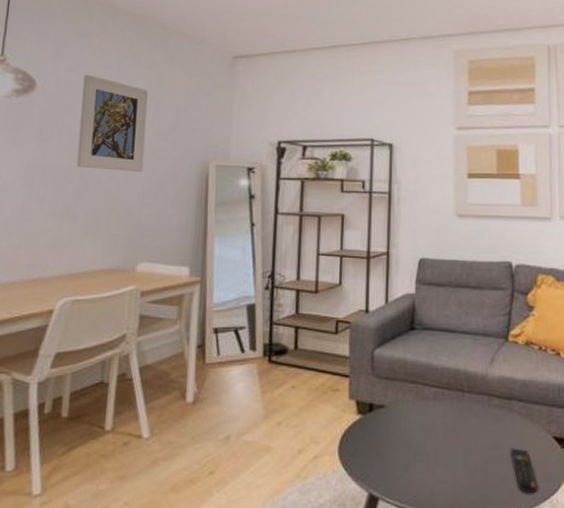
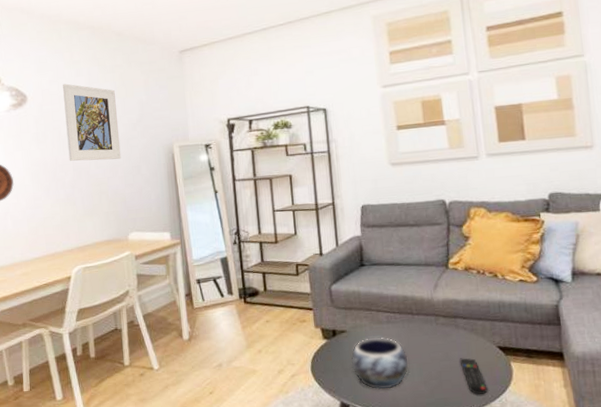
decorative bowl: none [386,416,453,481] -> present [351,337,409,390]

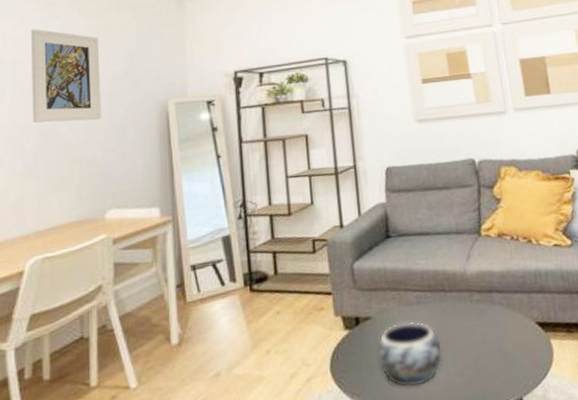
remote control: present [459,358,488,394] -> none [497,339,529,382]

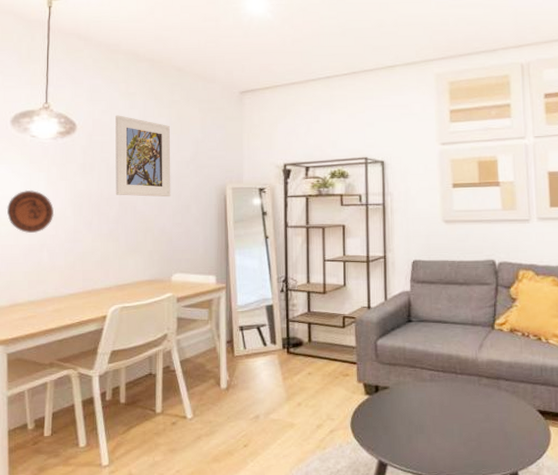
decorative bowl: present [376,321,443,387] -> none [392,395,449,449]

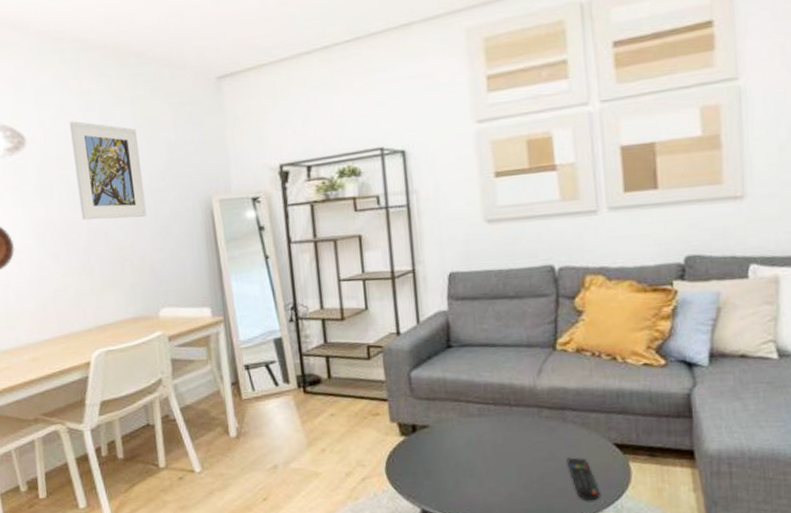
remote control: none [499,420,525,458] -> present [566,457,600,500]

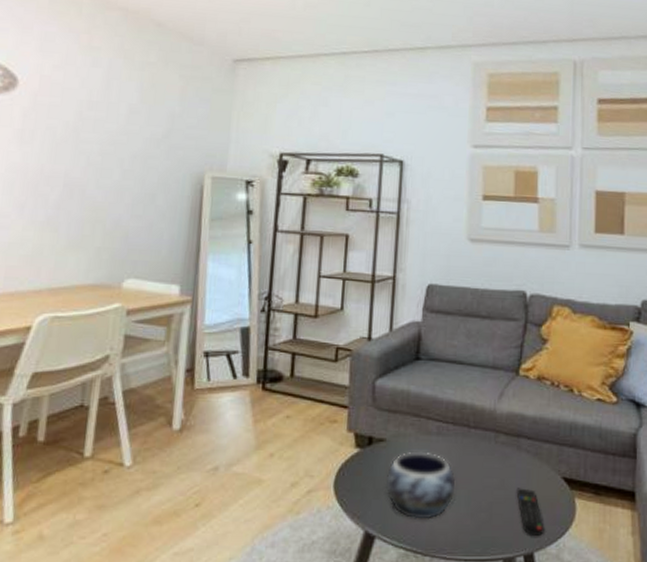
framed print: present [69,121,147,220] -> none [60,73,140,182]
decorative bowl: none [434,432,505,495] -> present [385,451,456,520]

